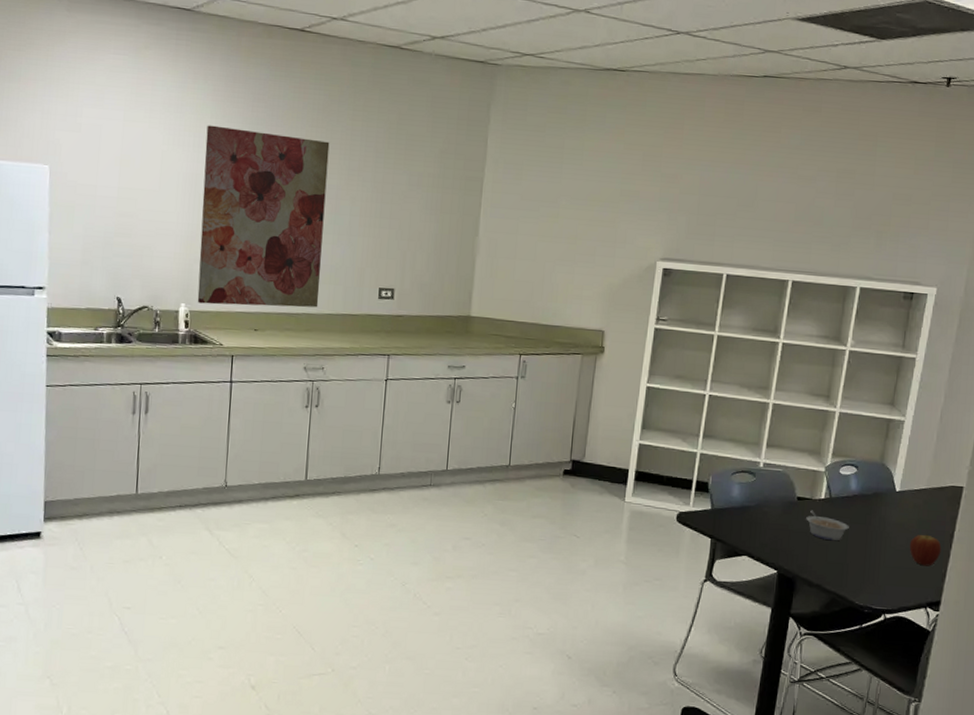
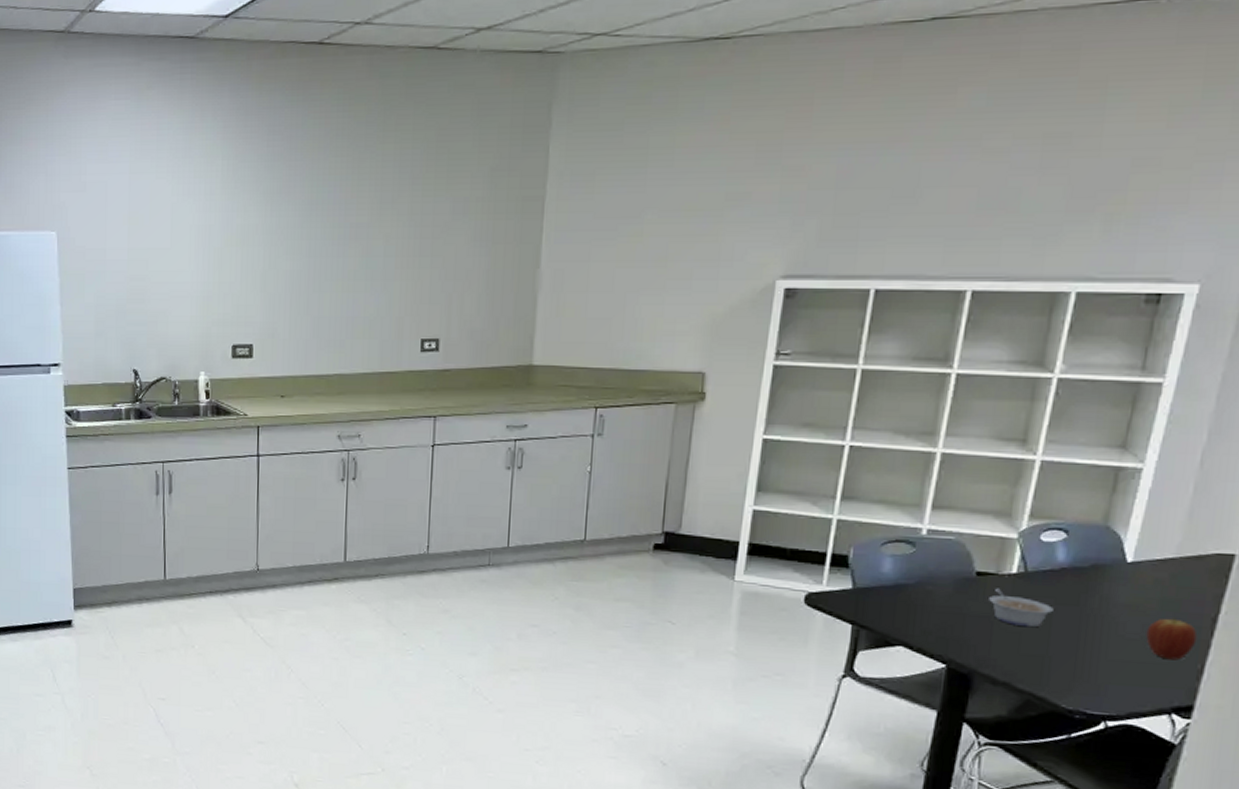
wall art: present [197,125,330,308] -> none [217,167,358,371]

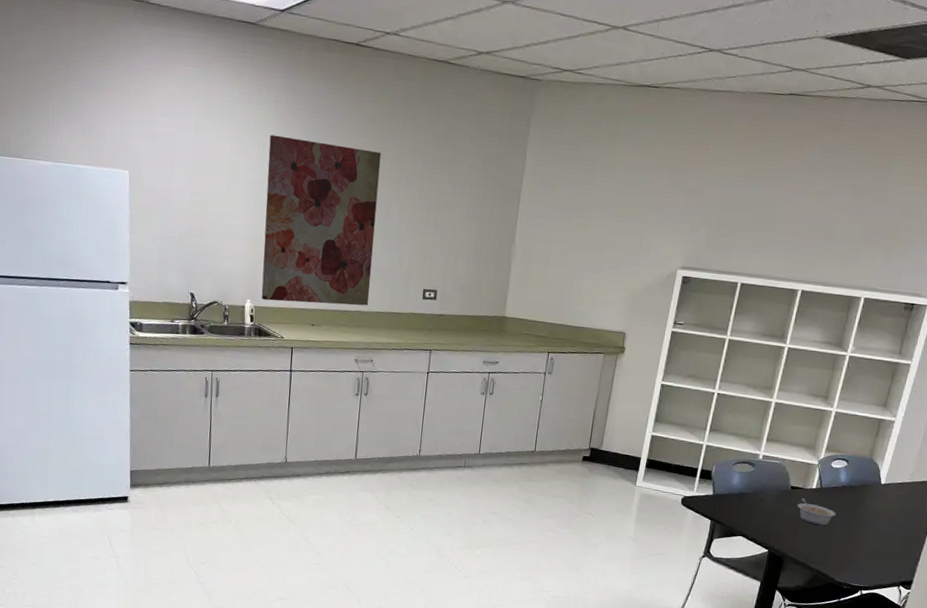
wall art: none [217,167,358,371] -> present [261,134,382,306]
fruit: present [1146,618,1198,661] -> none [888,522,918,551]

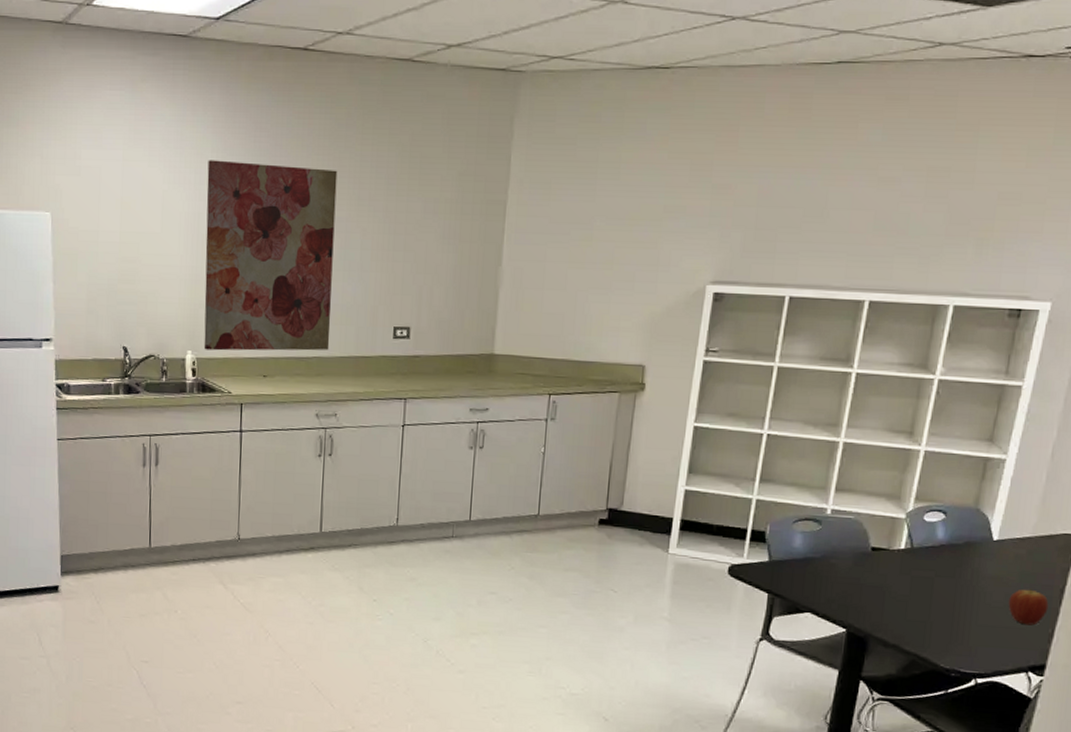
legume: present [797,498,836,526] -> none [882,562,934,597]
fruit: none [888,522,918,551] -> present [1008,589,1049,626]

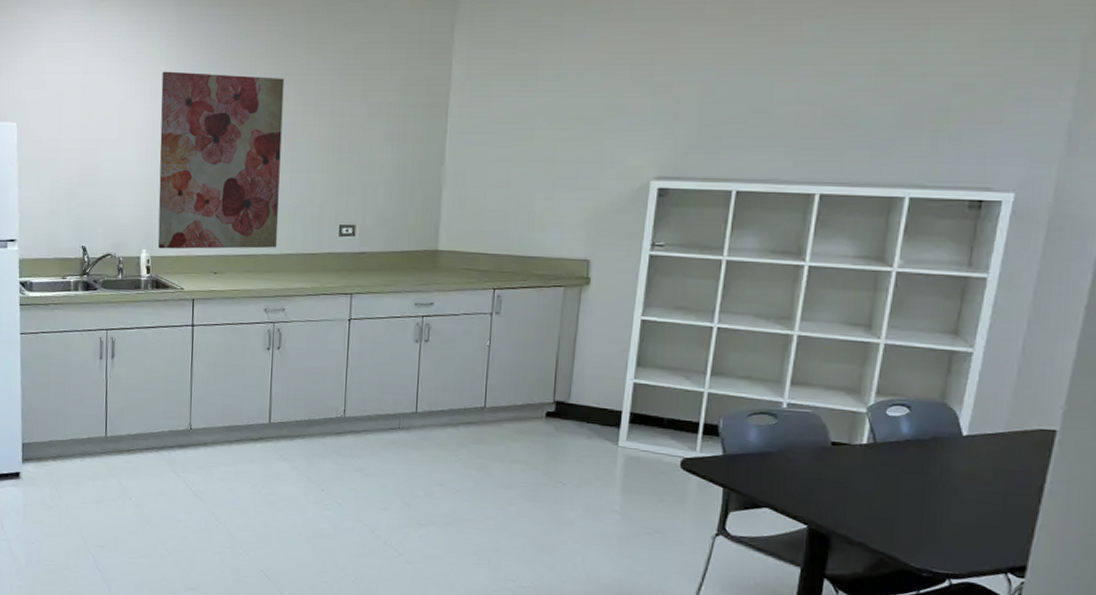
fruit: present [1008,589,1049,626] -> none [982,486,1027,525]

